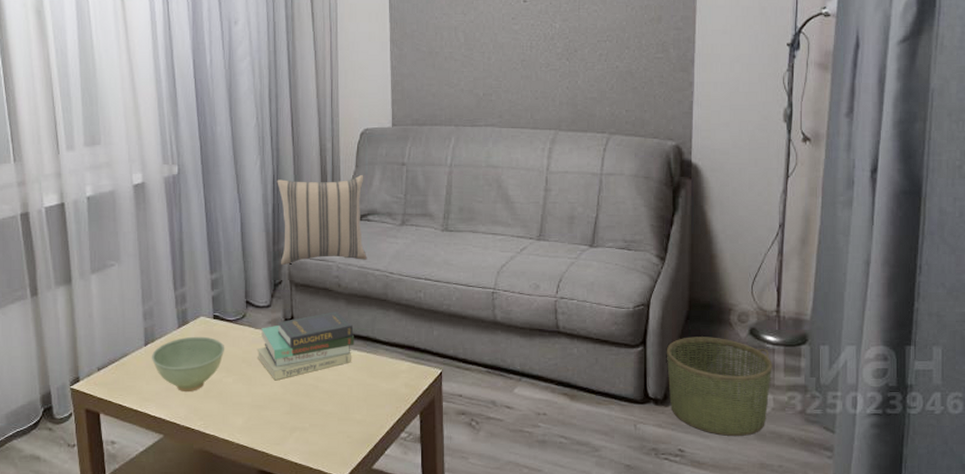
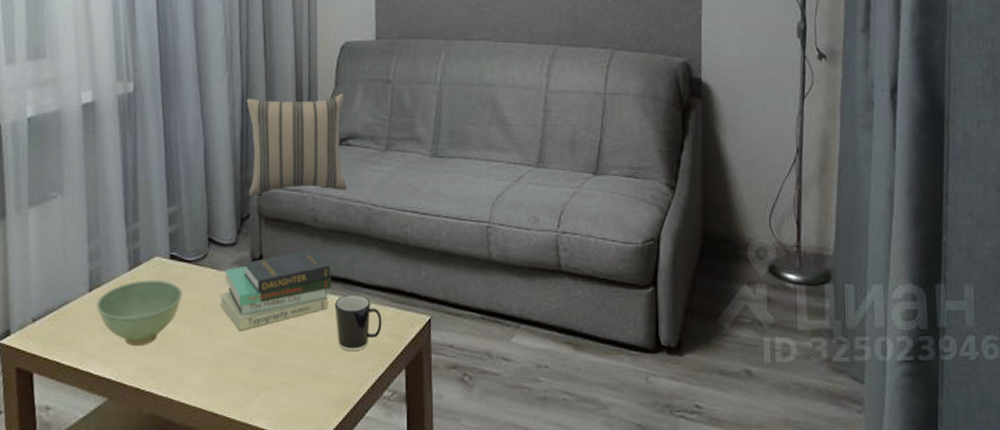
mug: none [357,350,399,399] -> present [334,294,382,352]
basket: present [666,337,773,436] -> none [679,275,795,389]

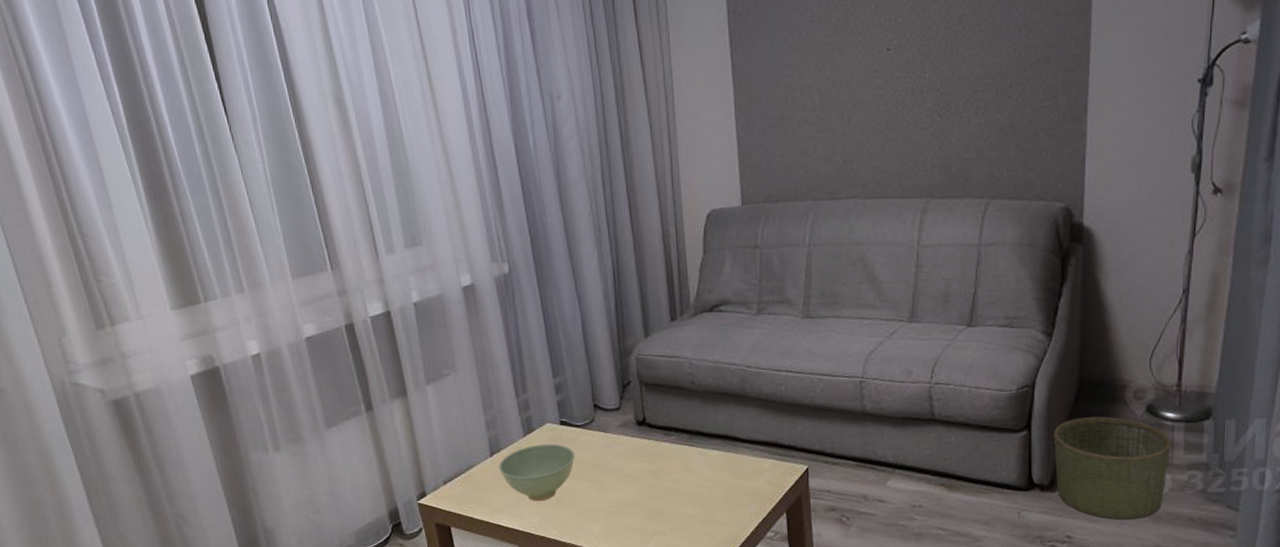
books: present [219,250,332,332] -> none [609,410,713,486]
pillow: present [246,94,347,197] -> none [617,262,722,365]
mug: present [334,294,382,352] -> none [716,449,762,499]
basket: none [679,275,795,389] -> present [1053,416,1172,520]

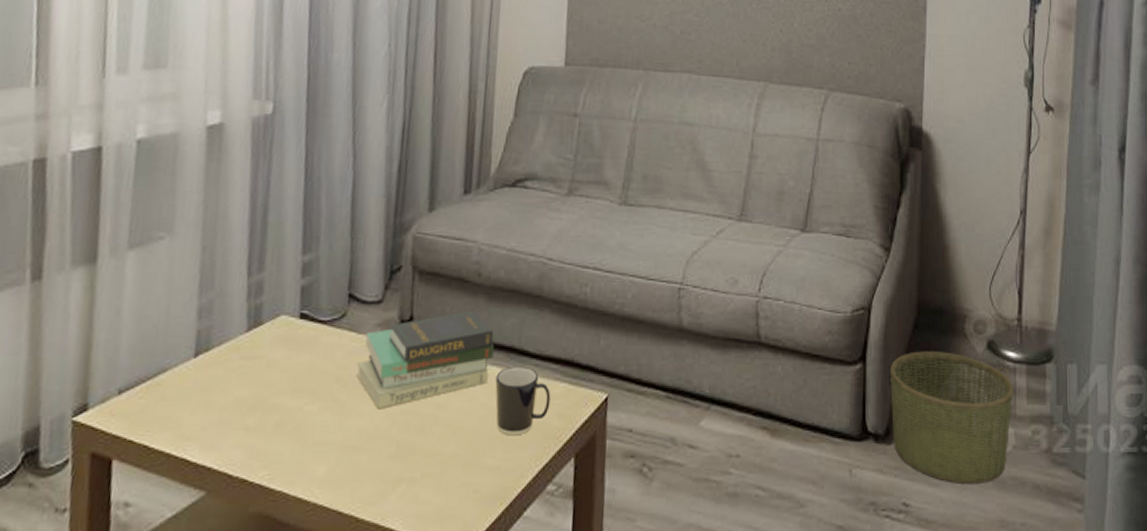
bowl: present [498,443,576,501] -> none [201,343,312,425]
books: none [609,410,713,486] -> present [357,311,495,409]
mug: none [716,449,762,499] -> present [495,366,551,436]

